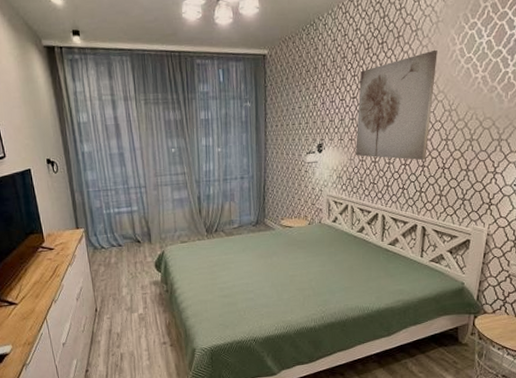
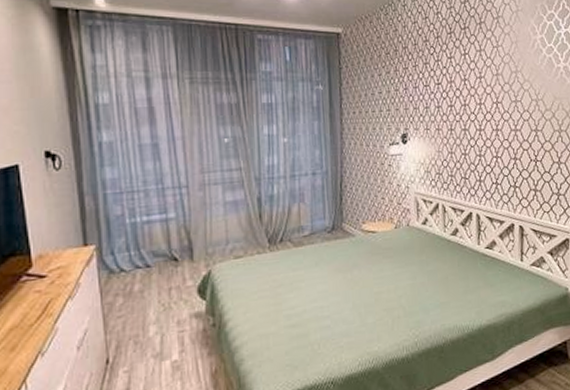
wall art: present [355,49,437,161] -> none [443,38,520,153]

